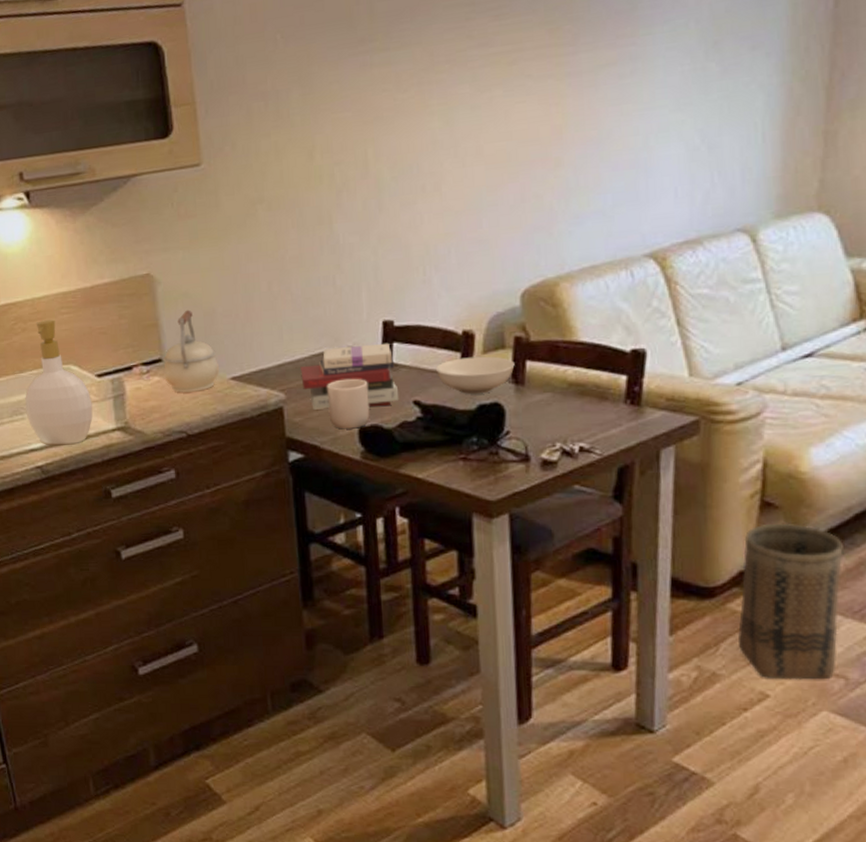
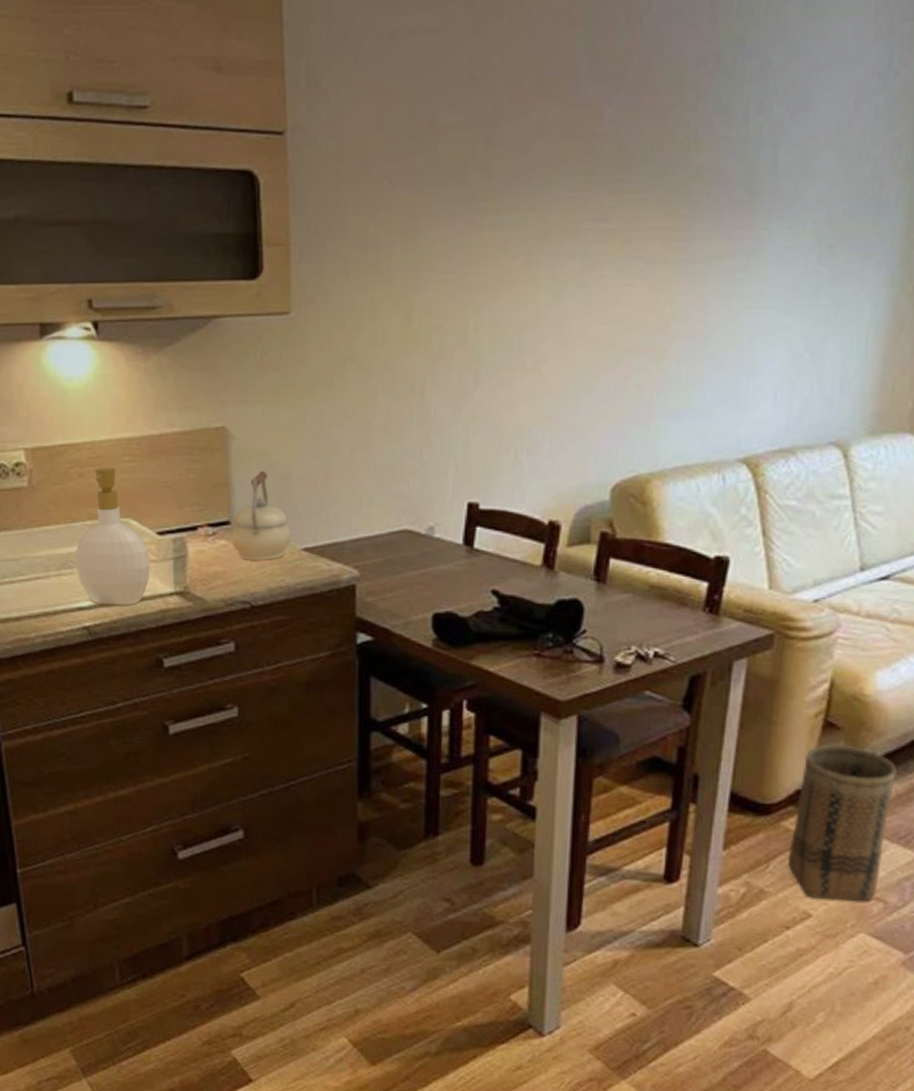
books: present [300,343,399,410] -> none [377,526,478,592]
mug: present [327,378,370,429] -> none [403,560,447,614]
bowl: present [435,356,515,395] -> none [517,549,598,589]

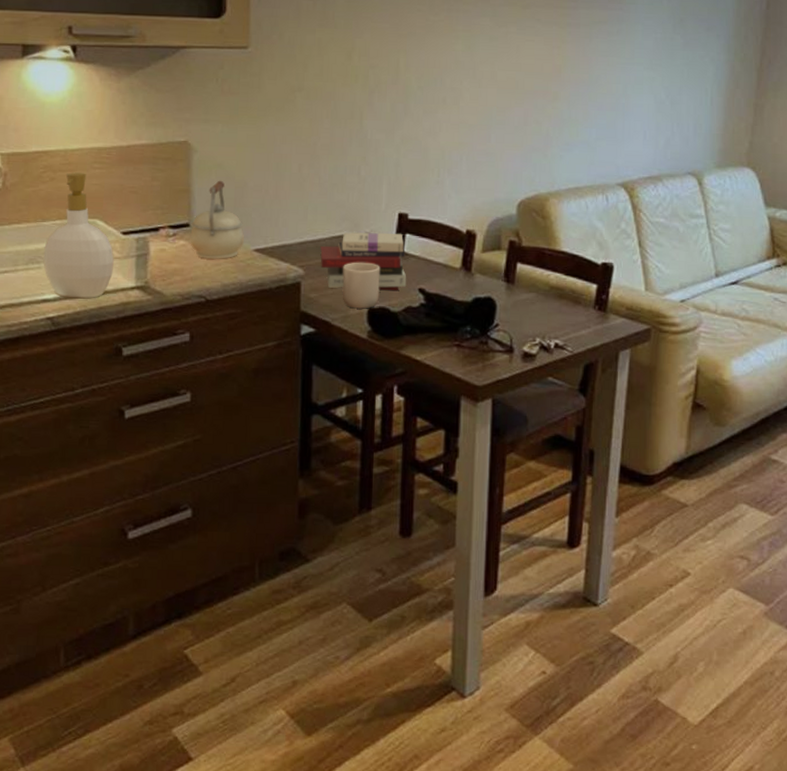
books: none [377,526,478,592] -> present [320,232,407,290]
mug: none [403,560,447,614] -> present [342,262,380,309]
basket: present [788,745,897,901] -> none [669,423,752,560]

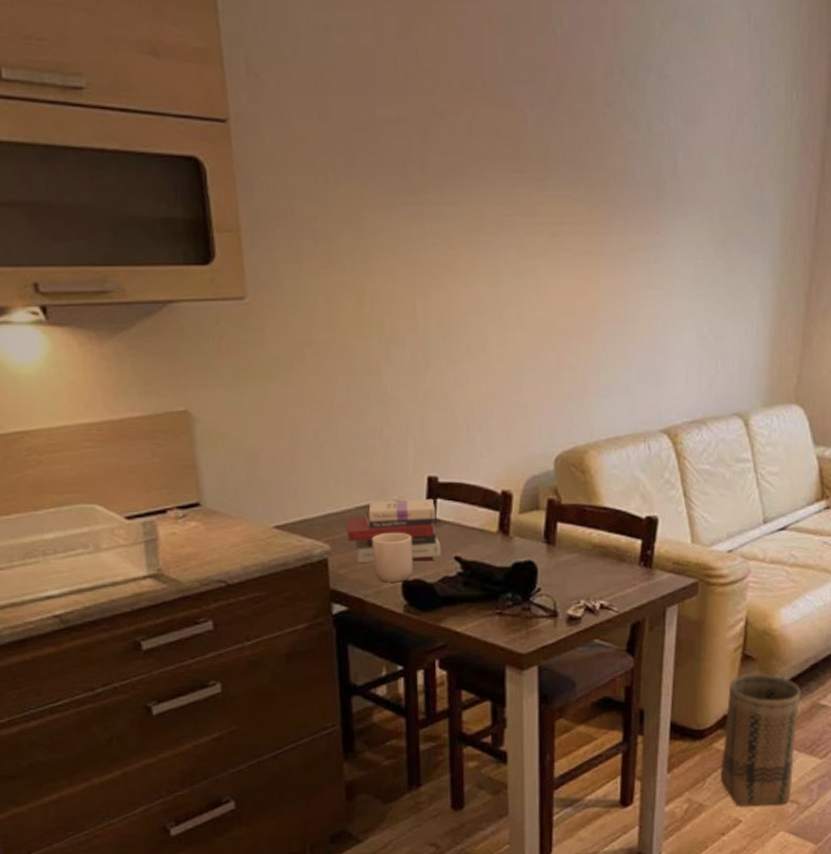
soap bottle: present [43,172,115,299] -> none [40,453,122,593]
kettle: present [190,180,245,260] -> none [201,452,263,541]
basket: none [669,423,752,560] -> present [721,674,801,807]

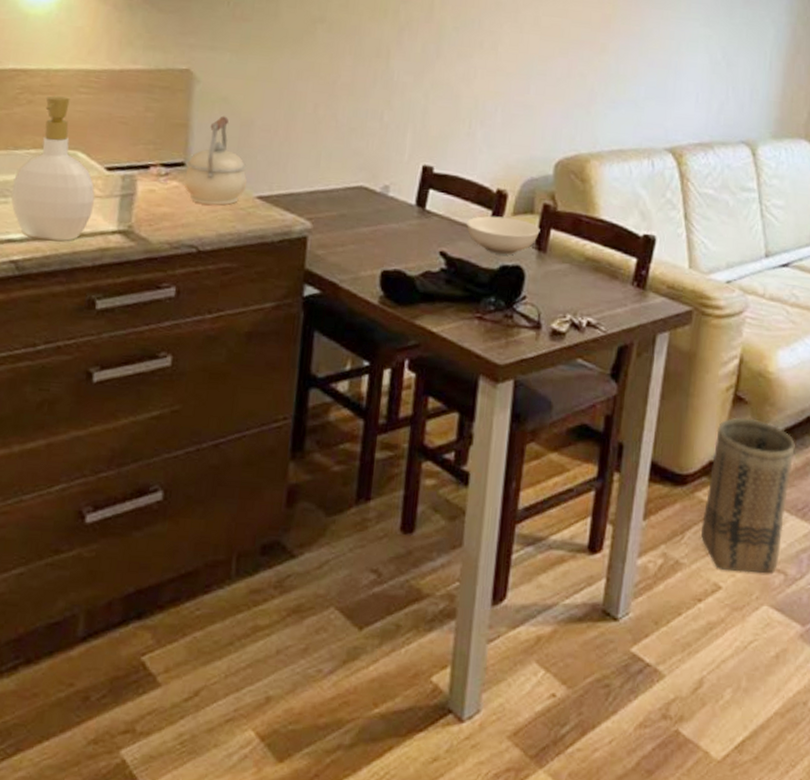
soap bottle: none [40,453,122,593] -> present [11,95,96,242]
kettle: none [201,452,263,541] -> present [184,116,247,207]
books: present [346,498,442,562] -> none [331,183,428,252]
mug: present [372,532,413,583] -> none [353,217,399,271]
bowl: none [476,516,547,553] -> present [466,216,540,255]

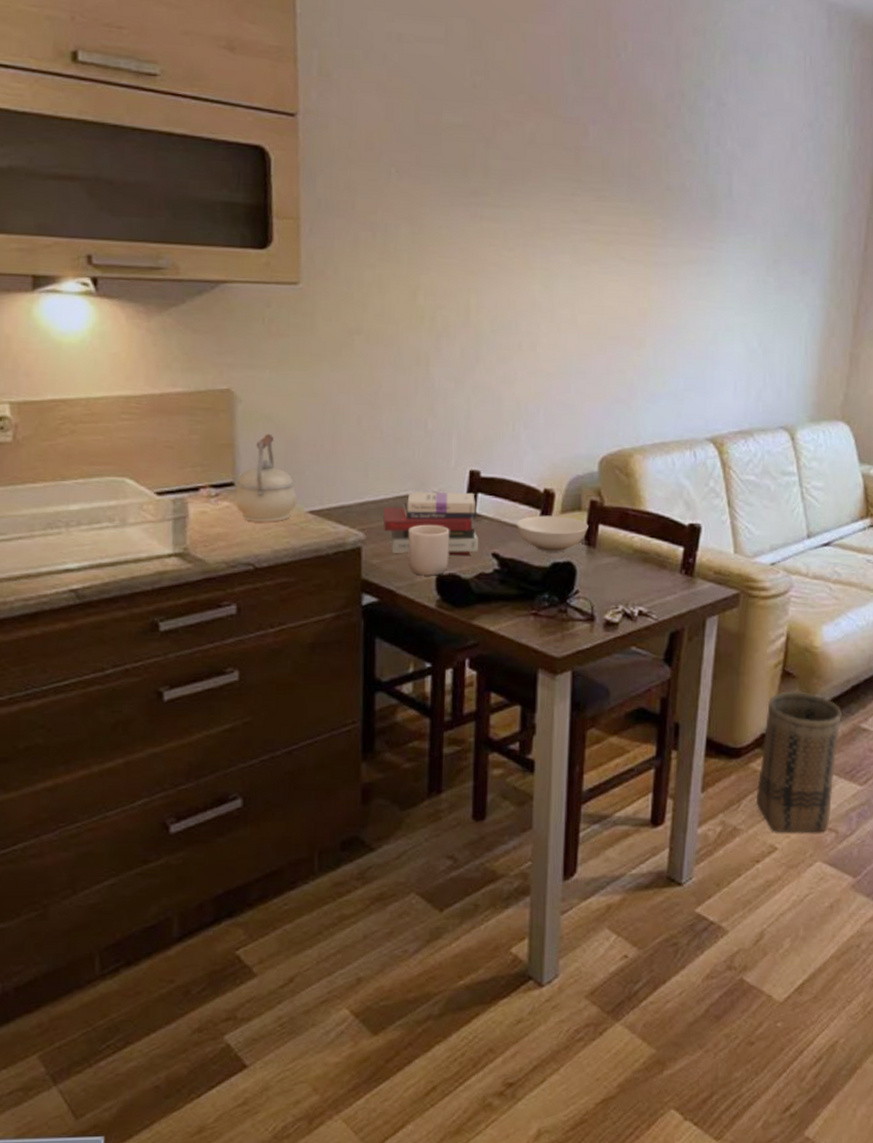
soap bottle: present [11,95,96,242] -> none [64,424,148,568]
books: none [331,183,428,252] -> present [383,492,479,555]
mug: none [353,217,399,271] -> present [408,524,450,576]

